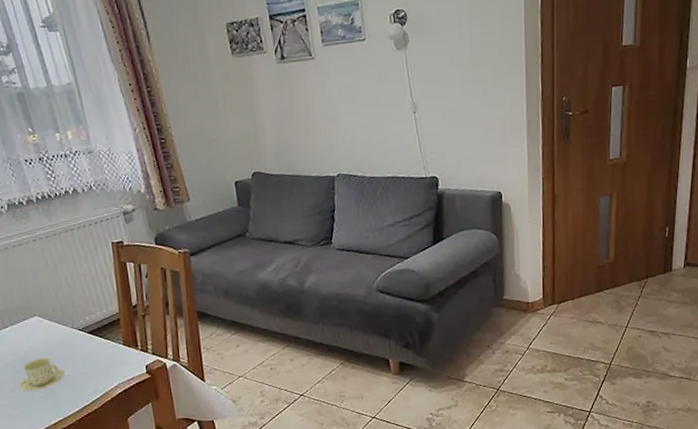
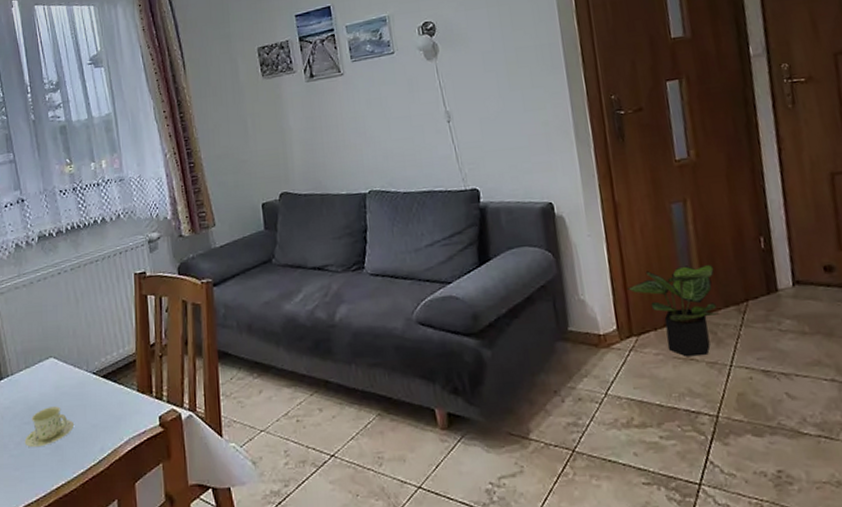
potted plant: none [554,249,626,321] -> present [626,265,719,357]

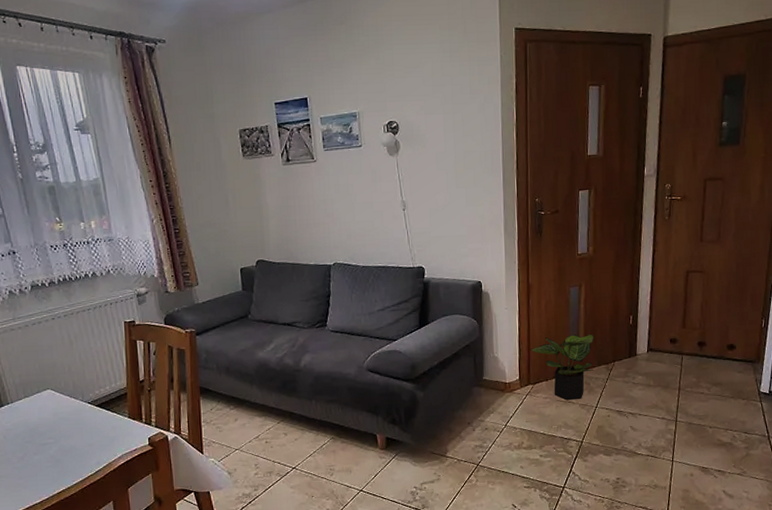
cup and saucer: present [24,406,74,448] -> none [26,429,72,462]

